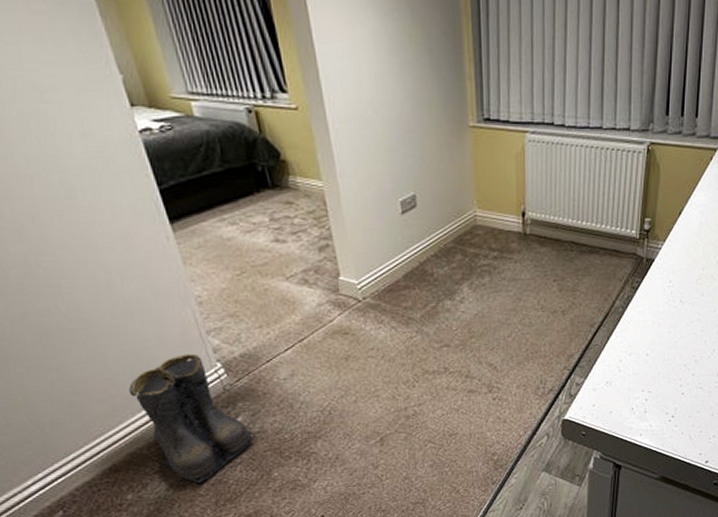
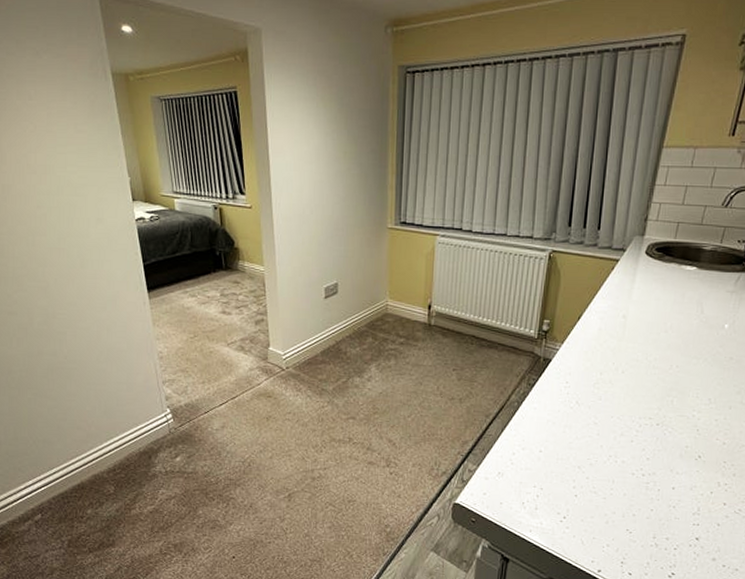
boots: present [129,353,257,484] -> none [101,398,190,510]

